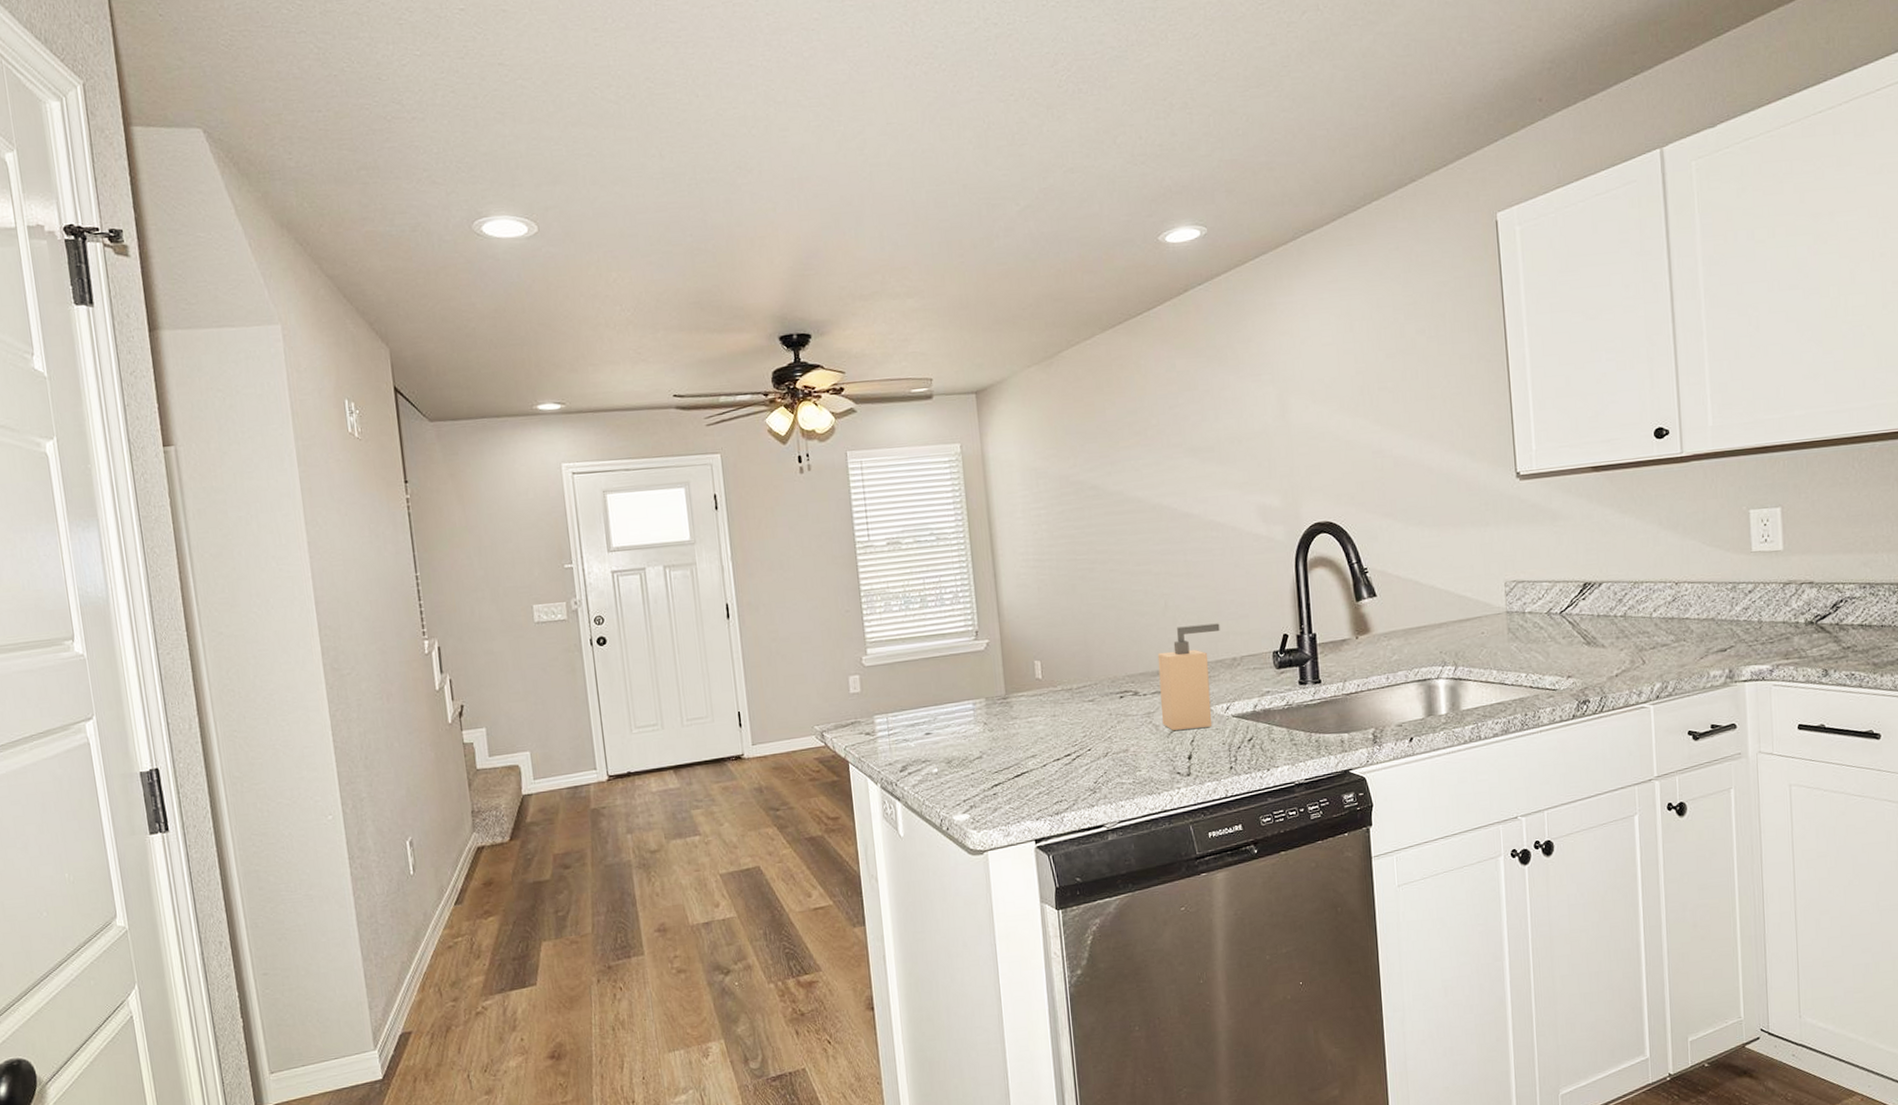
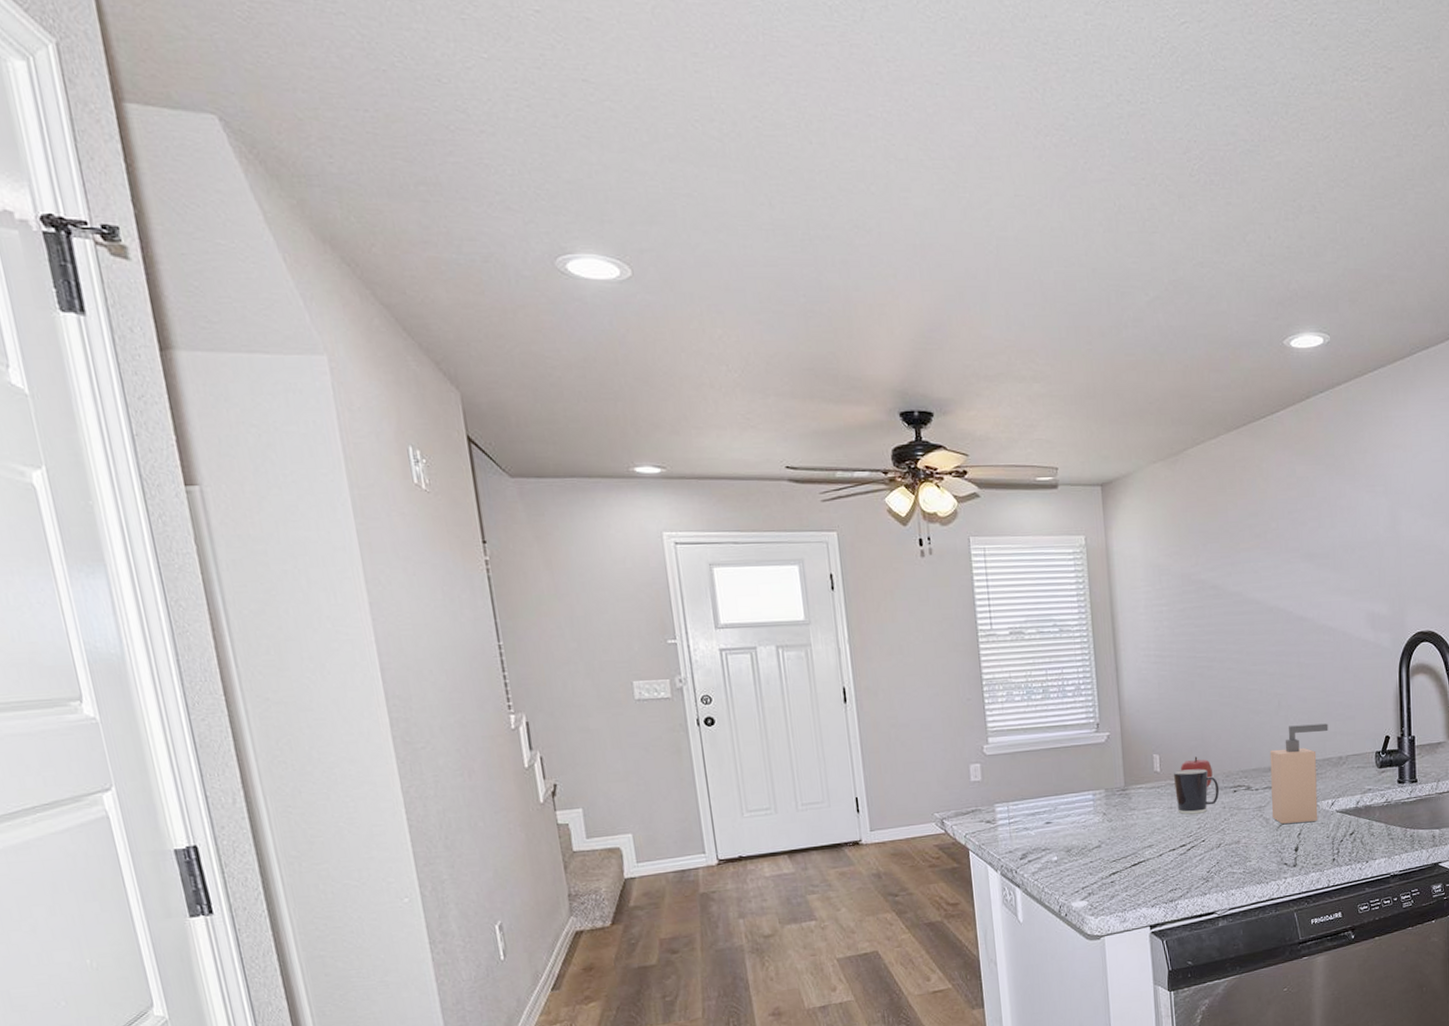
mug: none [1055,674,1105,723] -> present [1173,768,1220,815]
fruit: none [1062,662,1097,694] -> present [1180,756,1213,788]

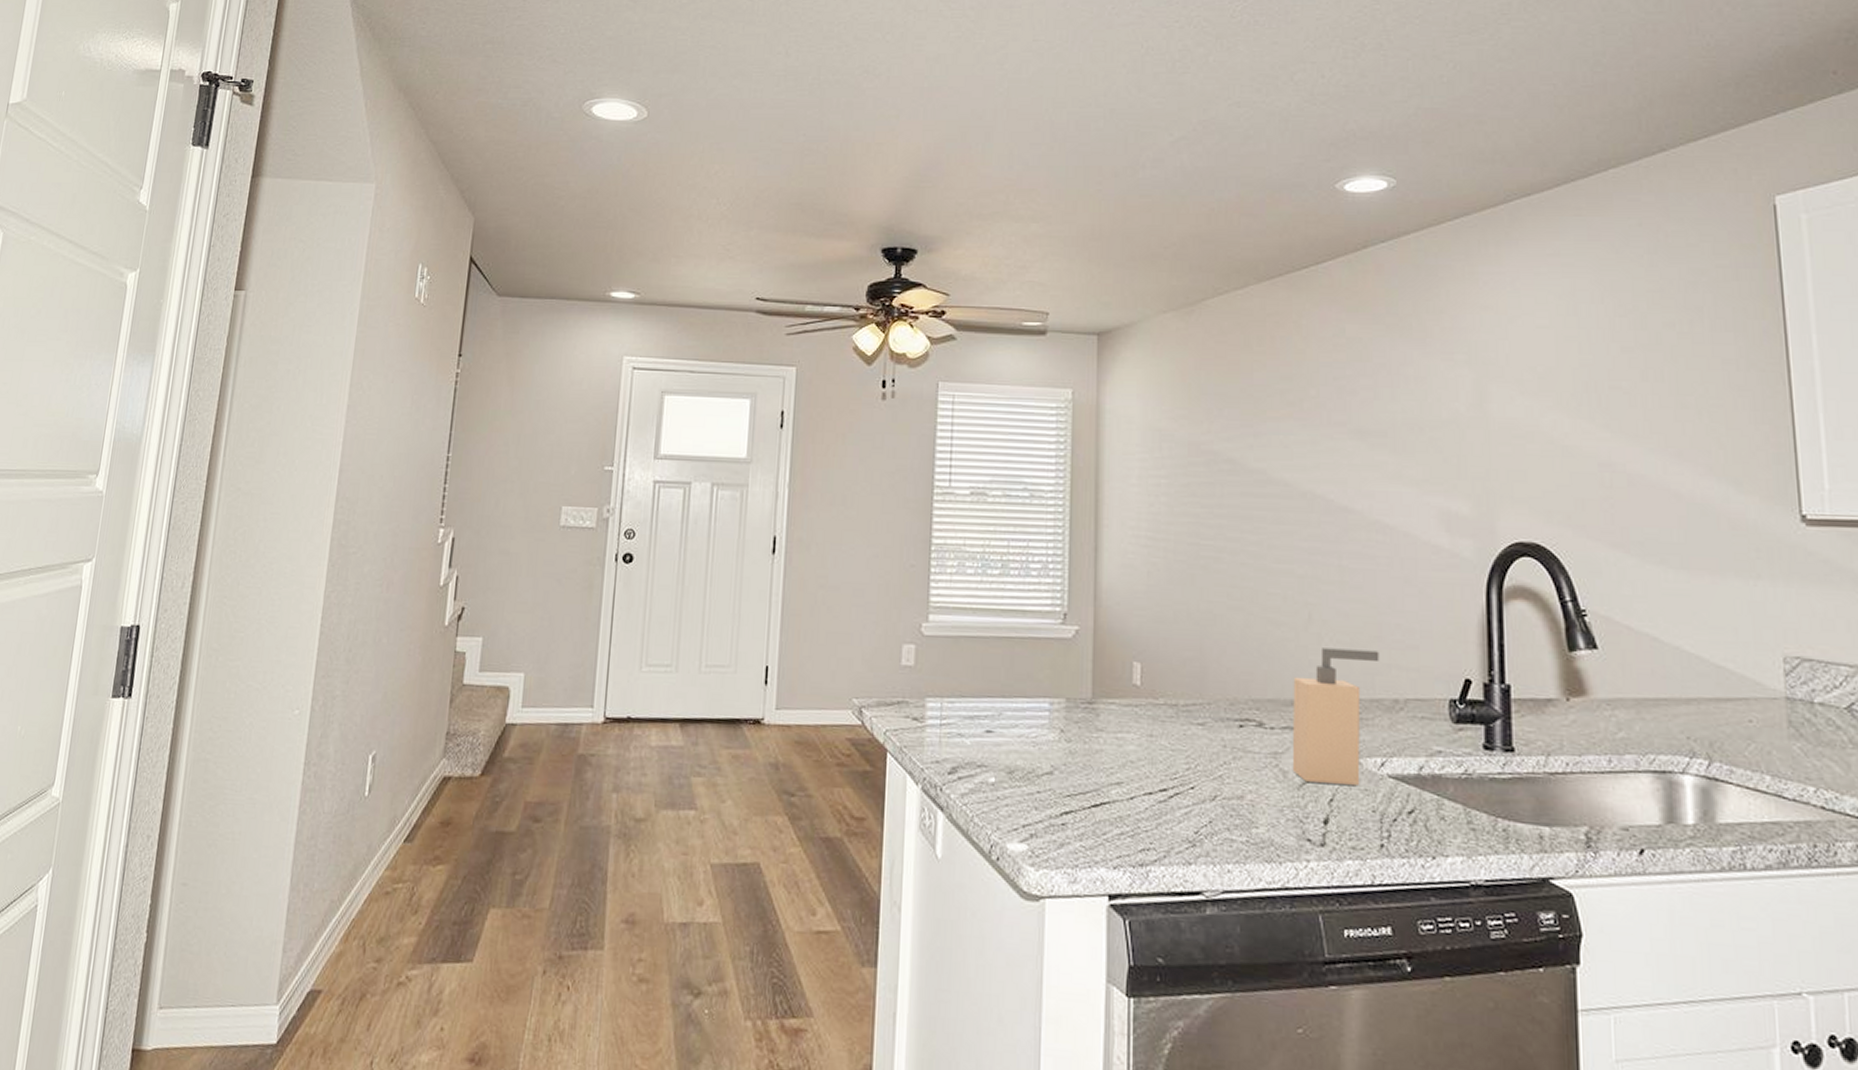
mug: present [1173,768,1220,815] -> none [1157,687,1220,750]
fruit: present [1180,756,1213,788] -> none [1167,672,1211,716]

